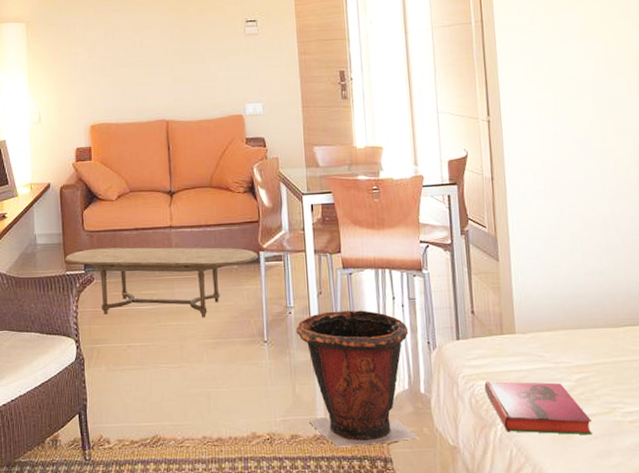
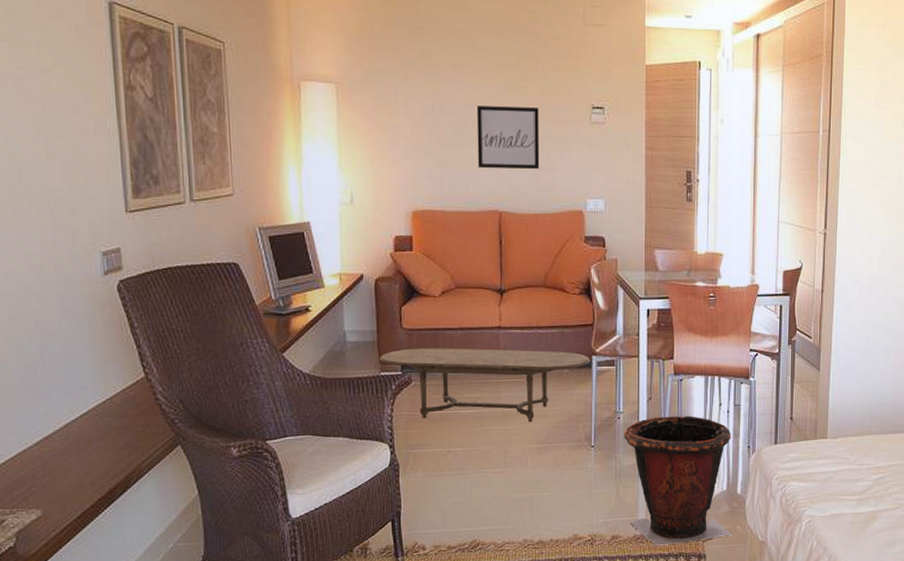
wall art: none [143,26,201,83] -> present [476,106,540,169]
hardback book: present [484,380,592,435] -> none [795,481,882,528]

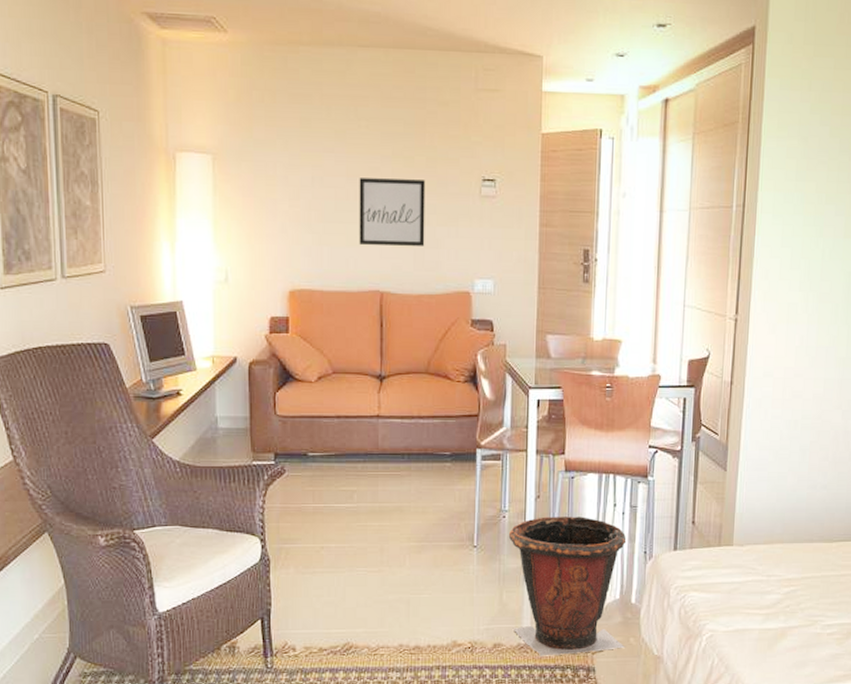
coffee table: present [378,348,591,423] -> none [251,437,475,519]

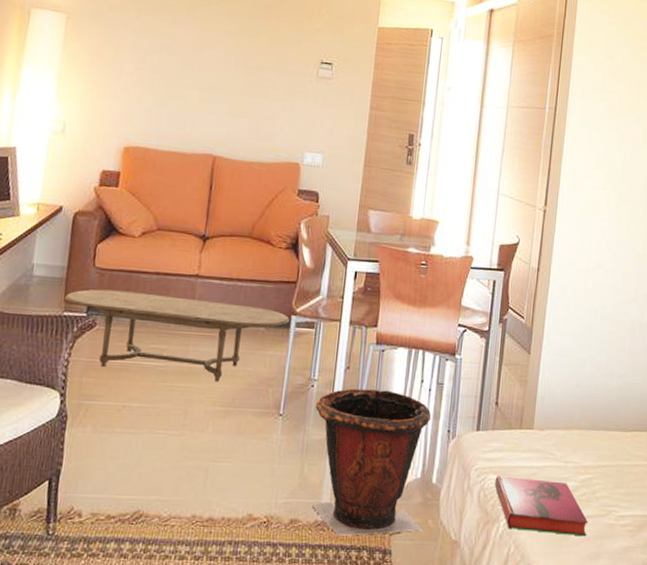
coffee table: none [251,437,475,519] -> present [64,289,290,382]
wall art: present [359,178,426,246] -> none [197,49,268,117]
hardback book: none [695,592,793,647] -> present [494,475,588,537]

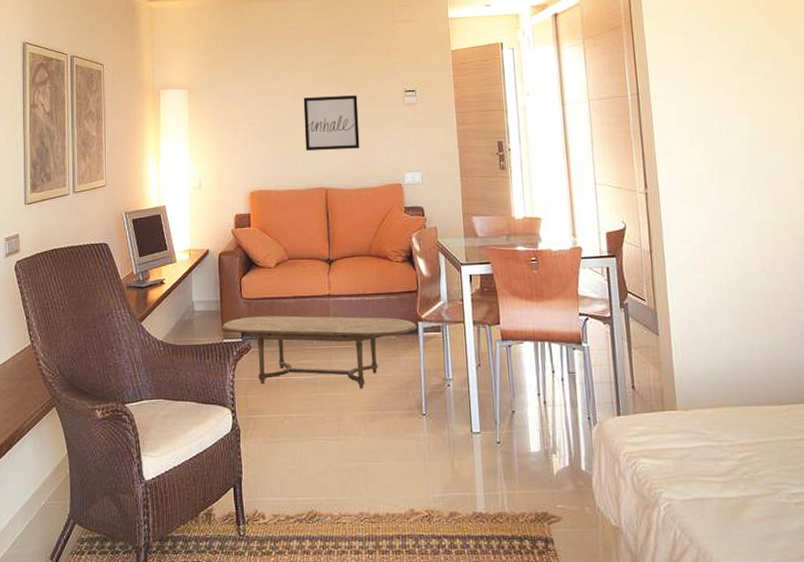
wall art: none [197,49,268,117] -> present [303,95,360,151]
waste bin: present [311,387,432,536] -> none [455,381,581,526]
hardback book: present [494,475,588,537] -> none [646,458,758,517]

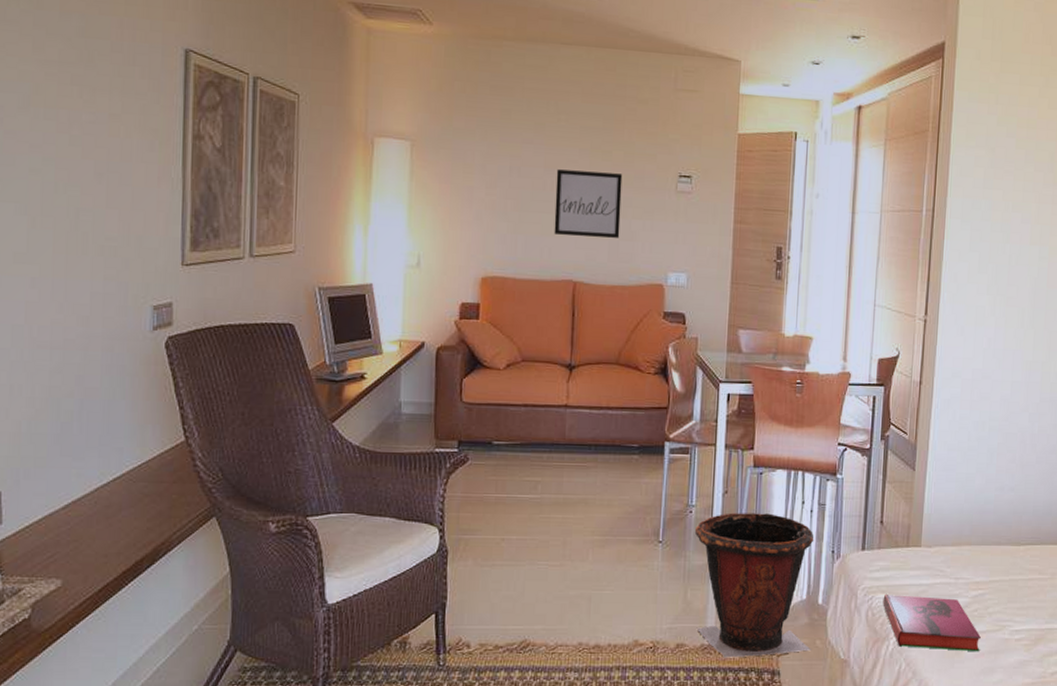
coffee table: present [222,315,417,389] -> none [434,424,663,512]
waste bin: none [455,381,581,526] -> present [696,510,814,658]
hardback book: none [646,458,758,517] -> present [883,593,981,652]

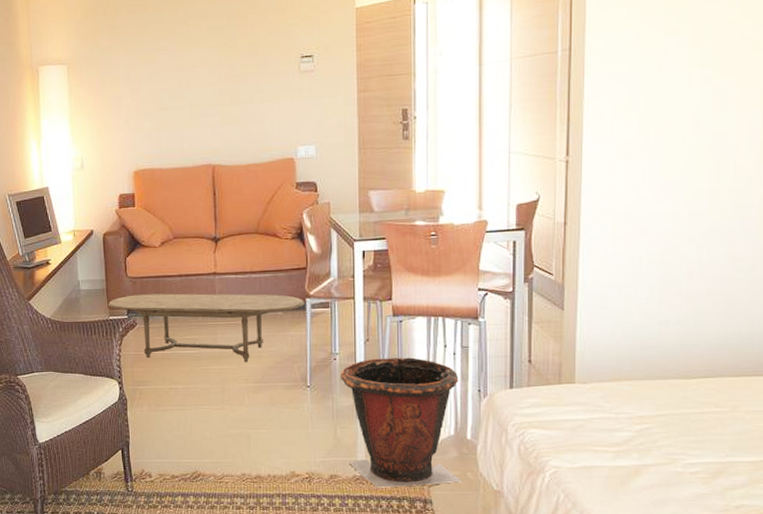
coffee table: none [434,424,663,512] -> present [107,293,305,363]
wall art: present [554,169,623,238] -> none [189,64,250,126]
hardback book: present [883,593,981,652] -> none [536,429,649,485]

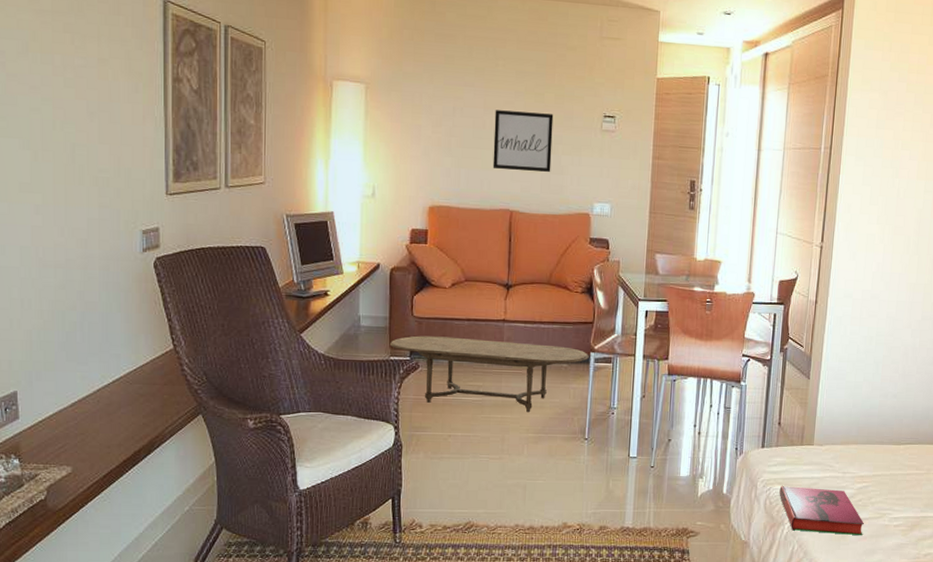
wall art: none [189,64,250,126] -> present [492,110,554,172]
waste bin: present [341,355,462,488] -> none [617,413,720,539]
hardback book: none [536,429,649,485] -> present [779,485,864,536]

